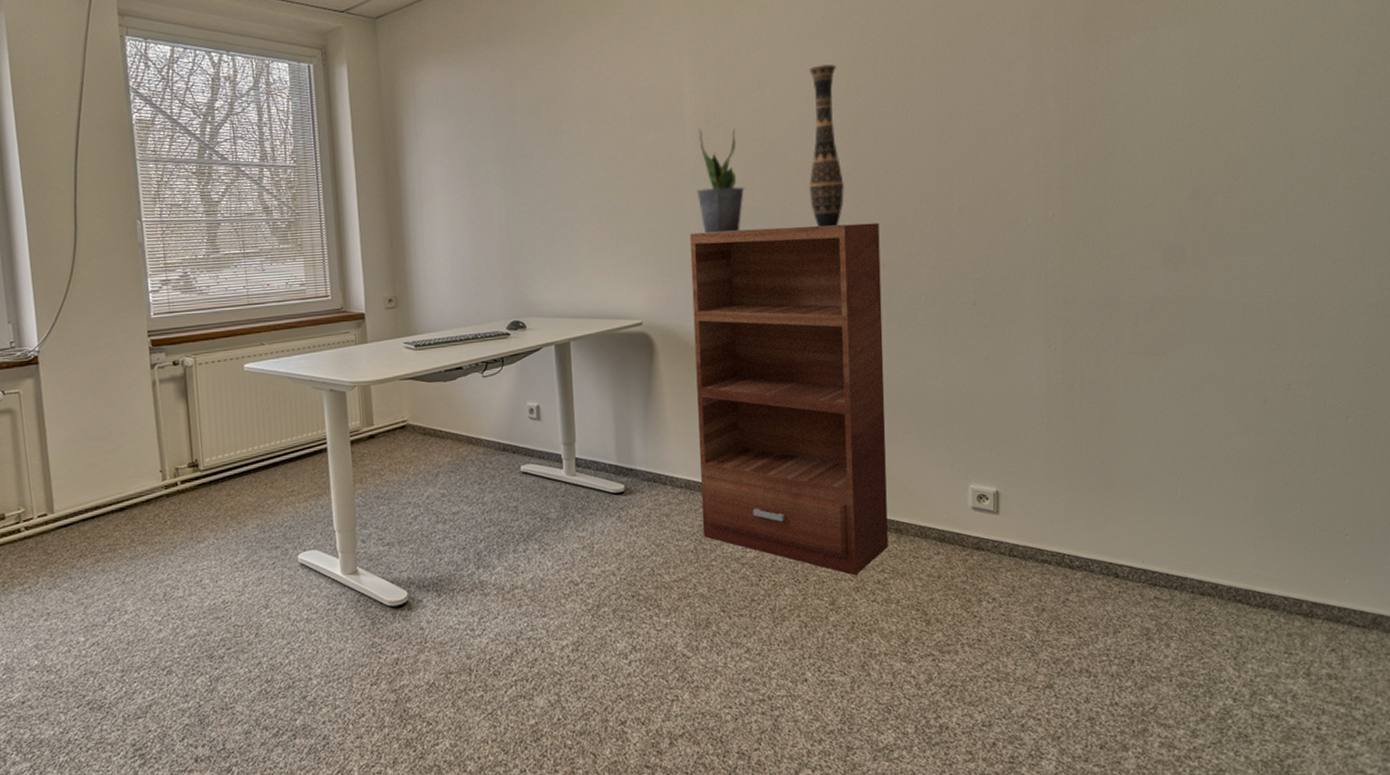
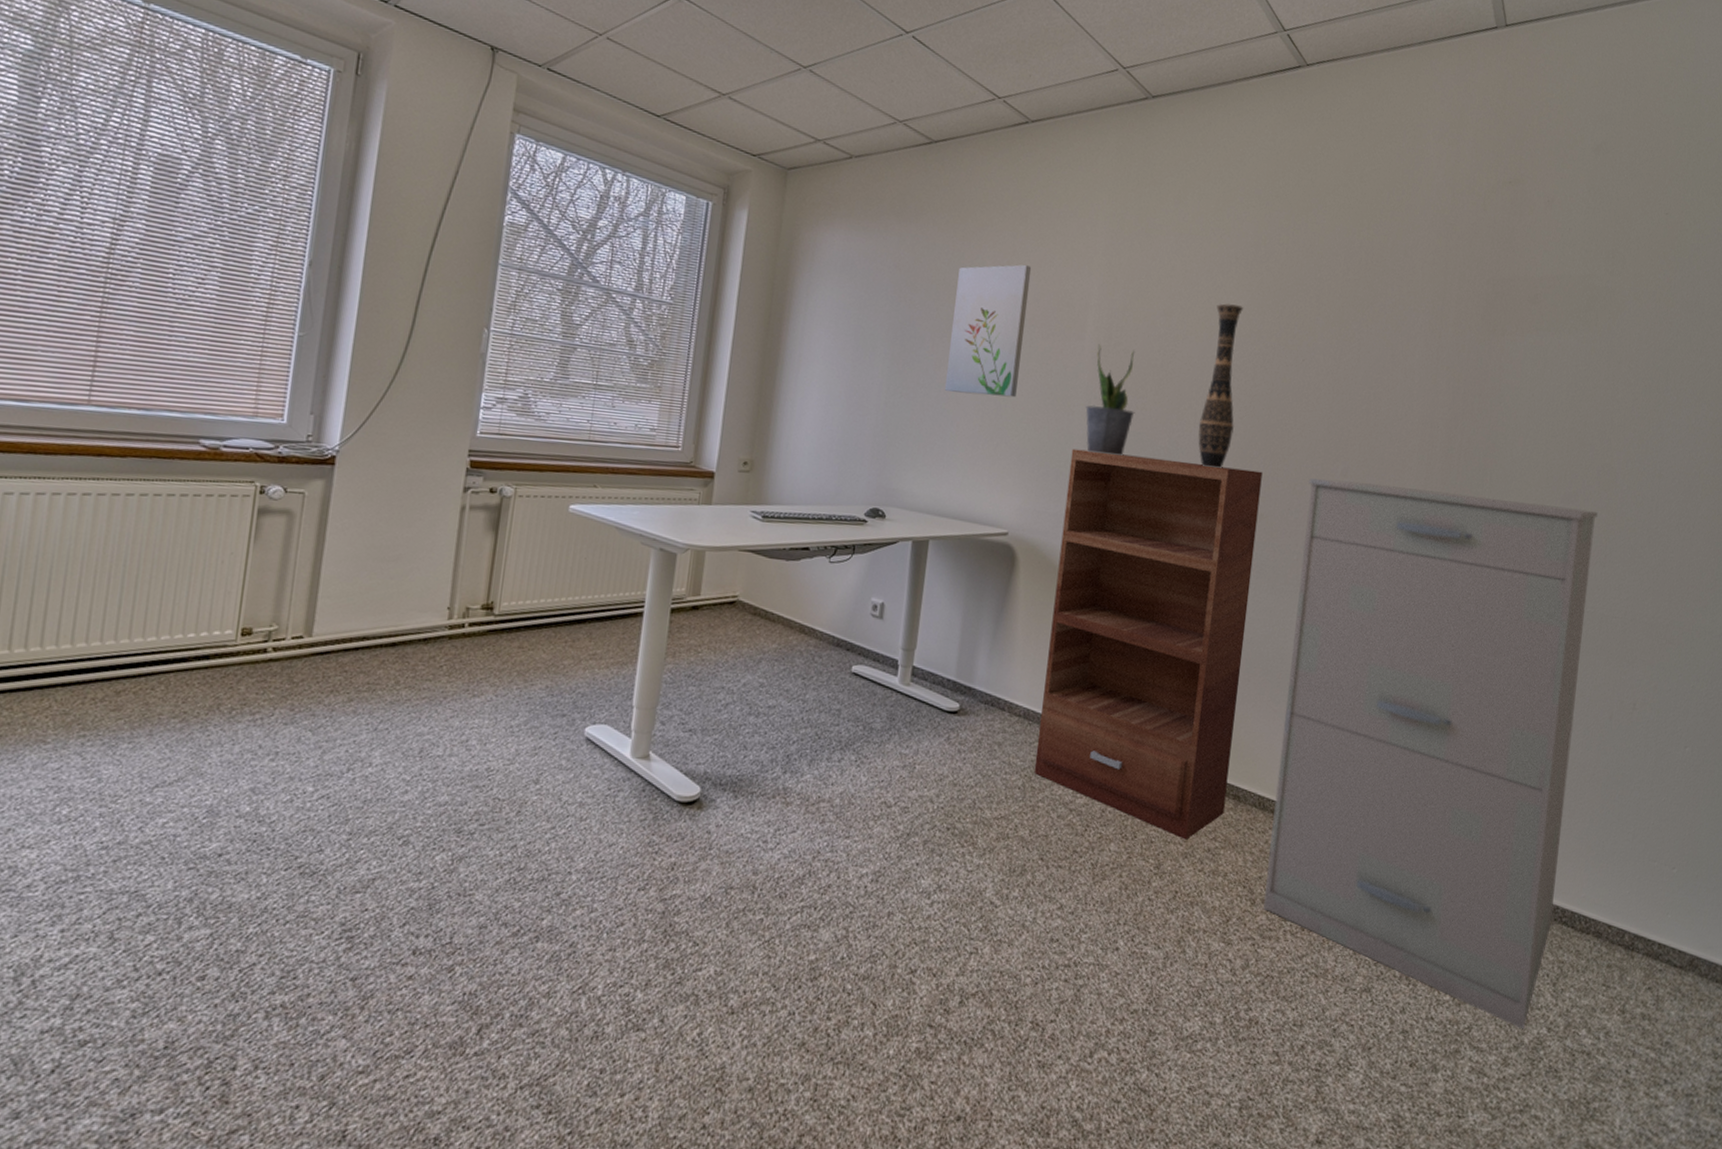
wall art: none [553,65,628,200] -> present [944,264,1032,398]
filing cabinet: none [926,202,1231,703] -> present [1263,478,1599,1030]

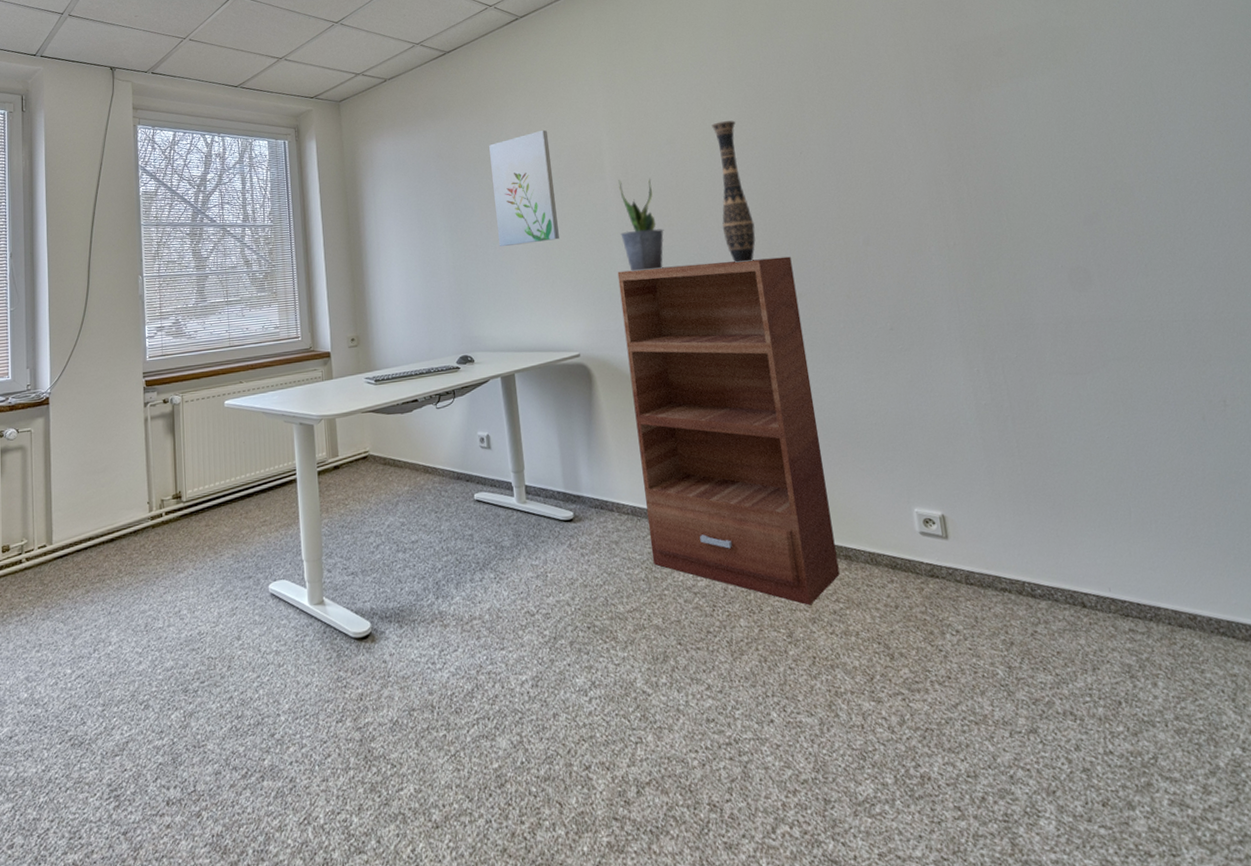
filing cabinet: present [1263,478,1599,1030] -> none [835,226,1216,753]

